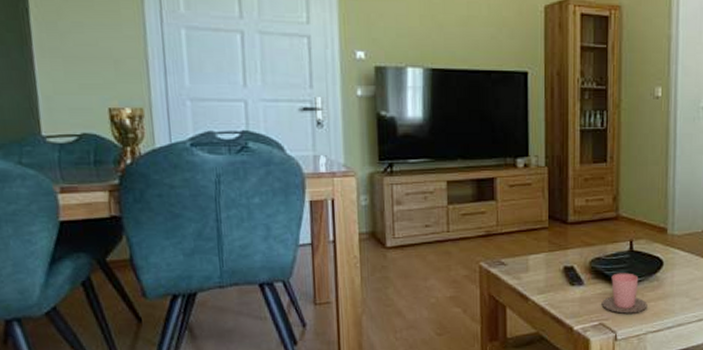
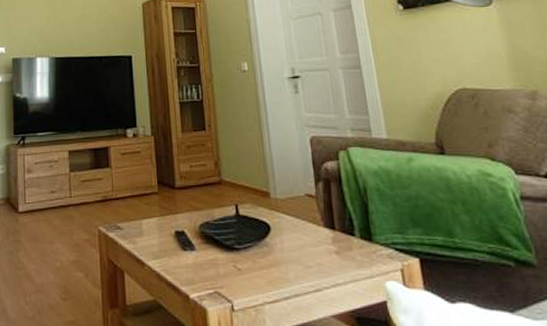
cup: present [601,273,648,314] -> none [214,238,261,281]

